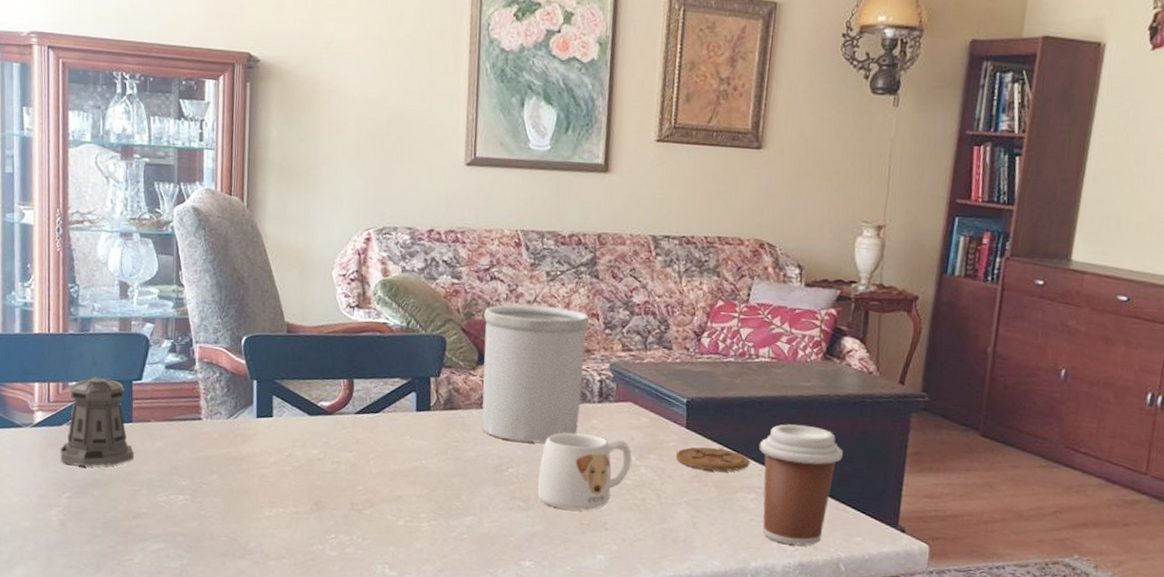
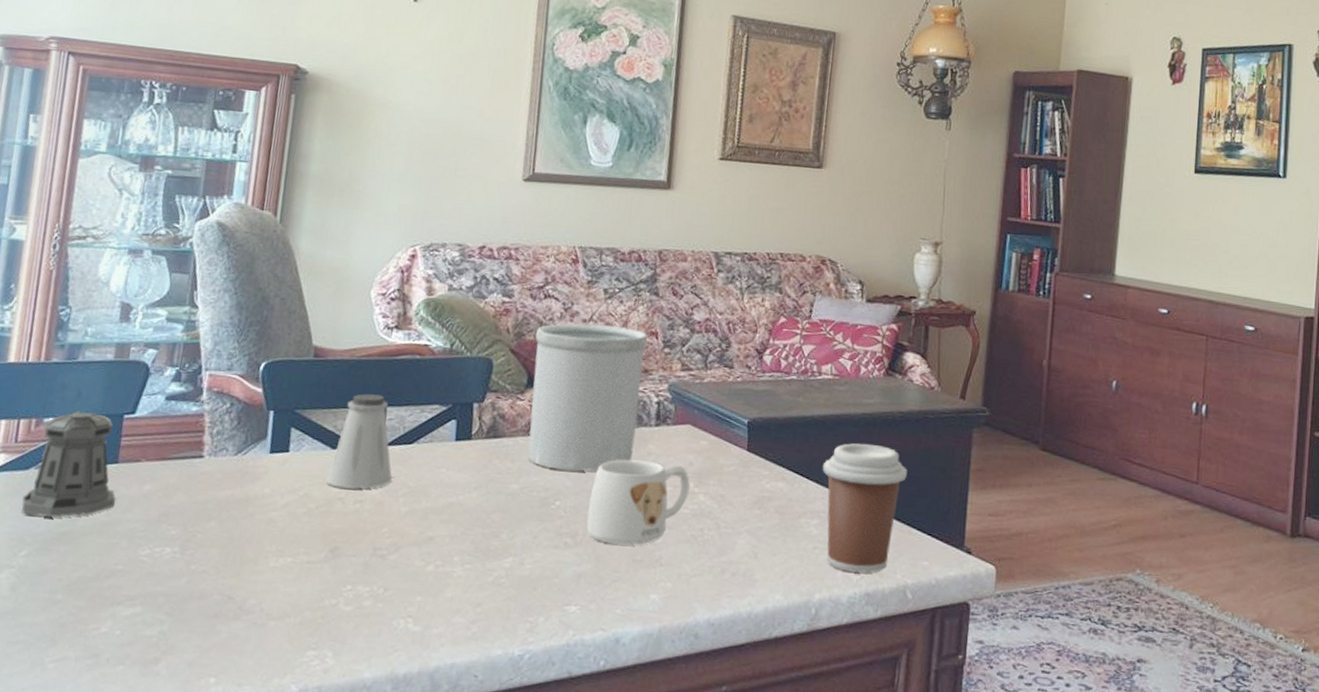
saltshaker: none [307,366,363,452] -> present [326,393,393,489]
coaster: present [675,447,750,472] -> none [736,470,814,496]

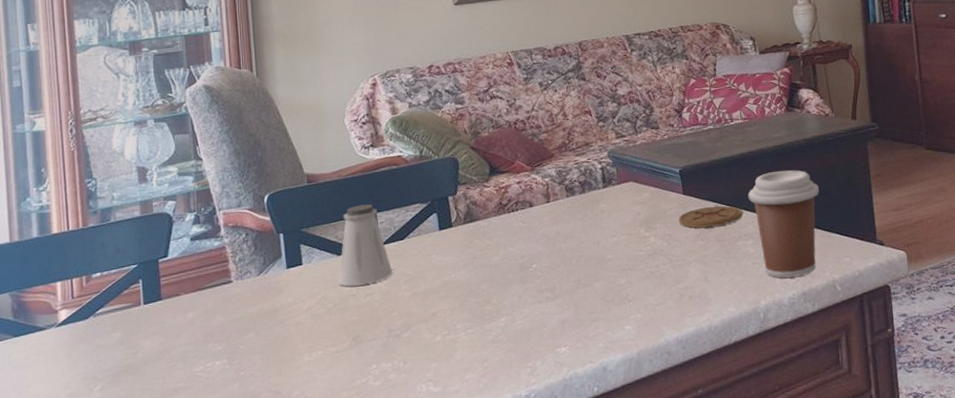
pepper shaker: present [21,410,116,517] -> none [88,262,167,356]
utensil holder: present [528,323,647,472] -> none [489,111,589,239]
mug: present [585,459,690,545] -> none [559,217,641,291]
coaster: none [736,470,814,496] -> present [678,205,744,228]

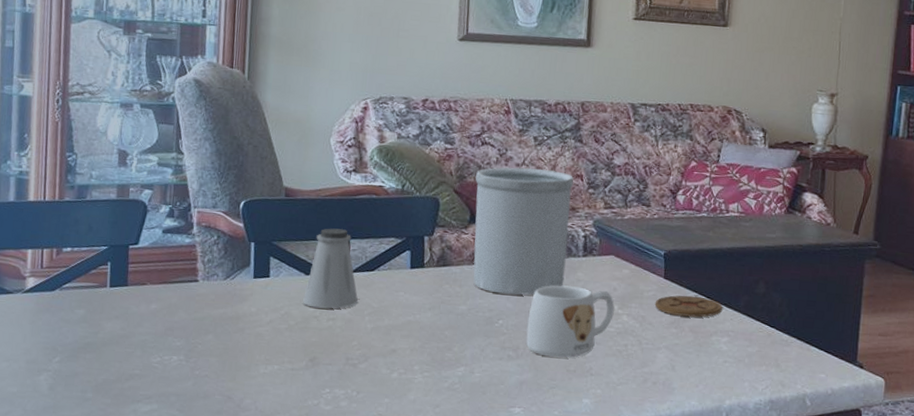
utensil holder: none [489,111,589,239] -> present [473,167,573,295]
mug: none [559,217,641,291] -> present [525,285,615,358]
coffee cup: present [748,170,819,278] -> none [730,272,806,384]

